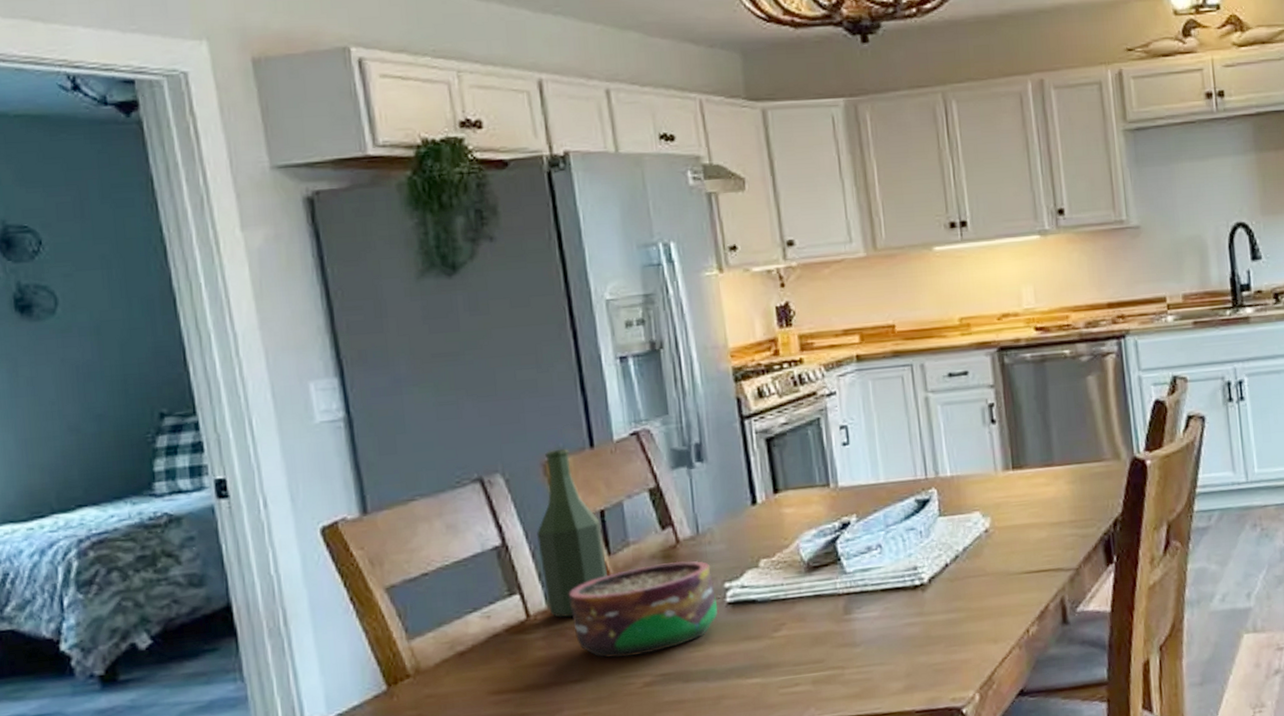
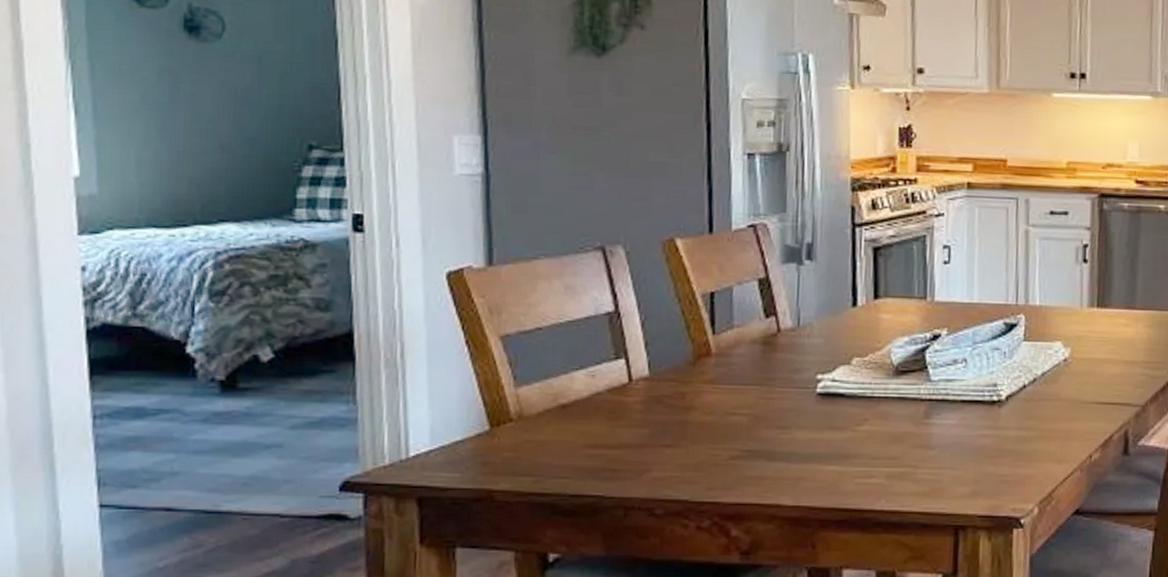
bottle: present [536,449,607,618] -> none [647,231,710,387]
bowl: present [569,560,718,658] -> none [671,348,808,431]

